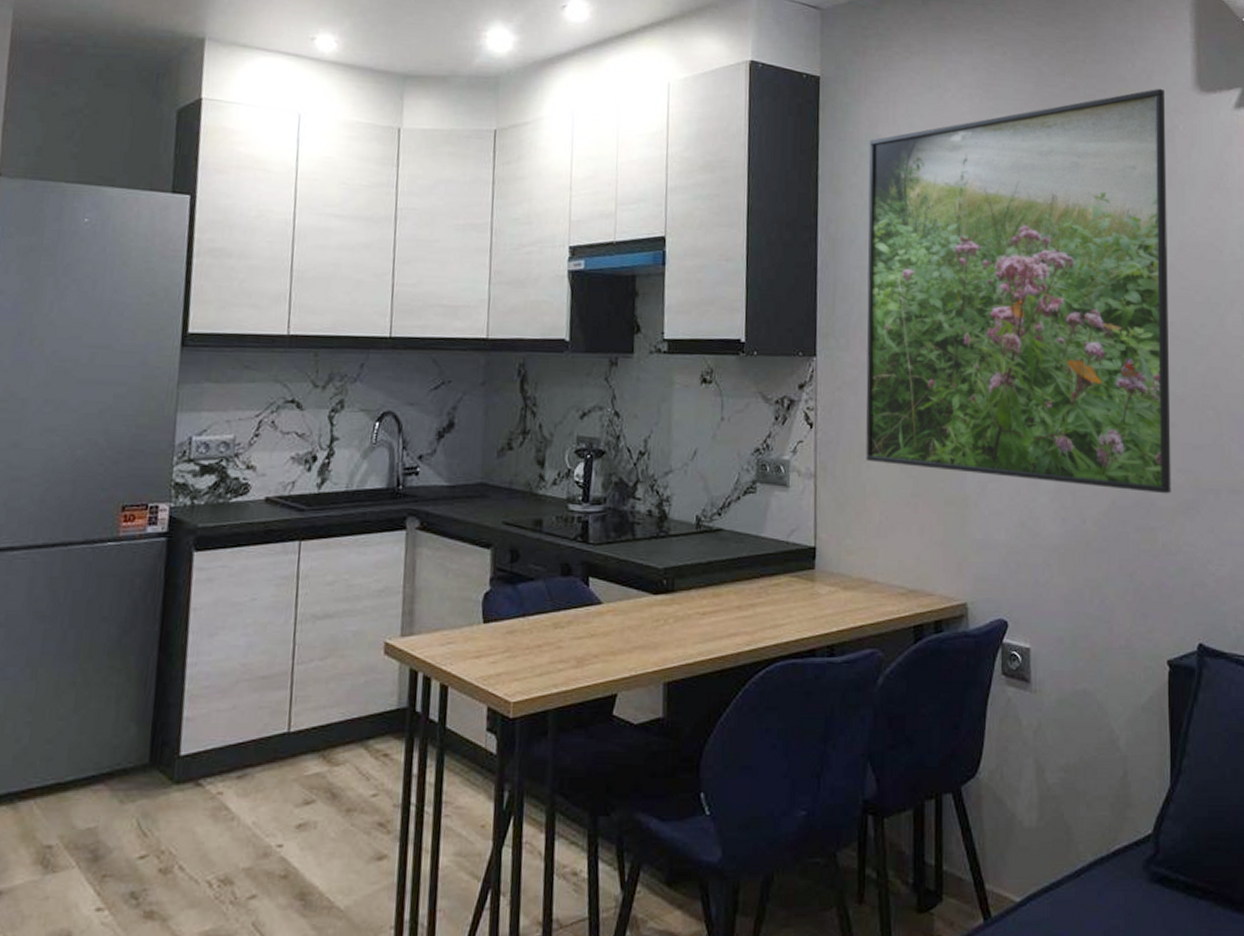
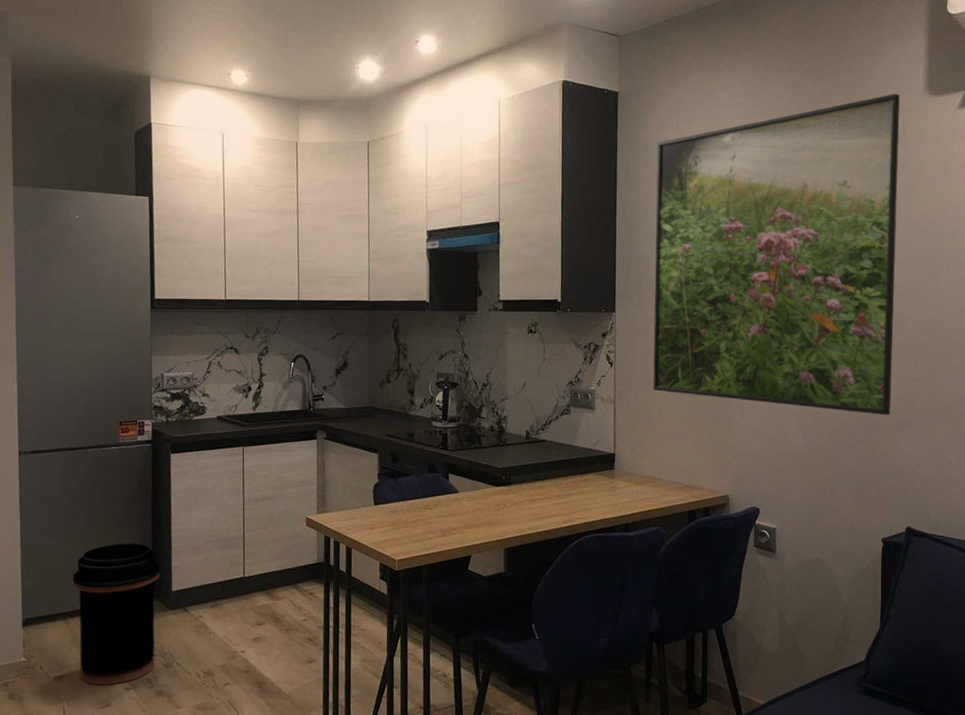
trash can: none [27,684,166,904] -> present [72,543,160,685]

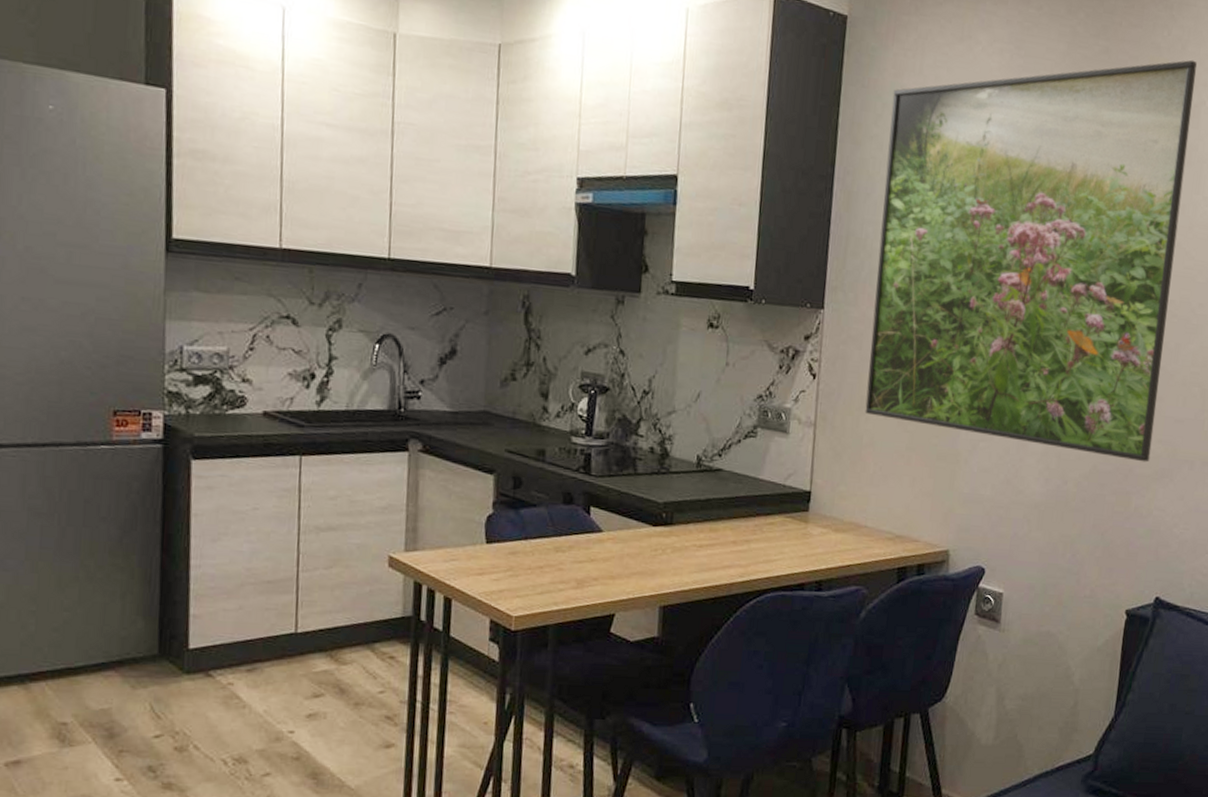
trash can: present [72,543,160,685] -> none [36,580,172,774]

